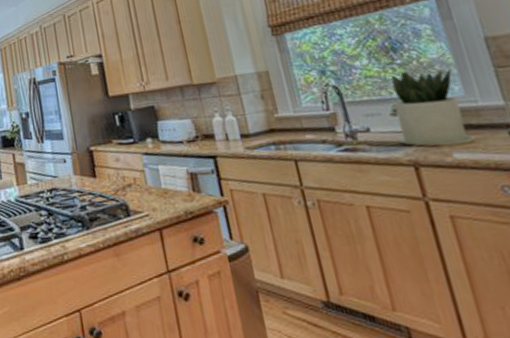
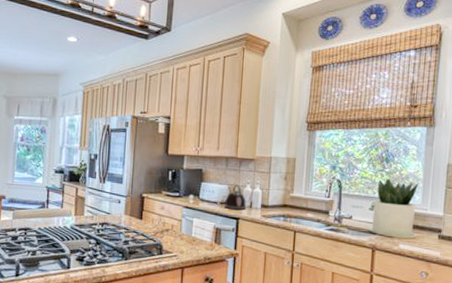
kettle: none [192,115,222,148] -> present [225,184,246,211]

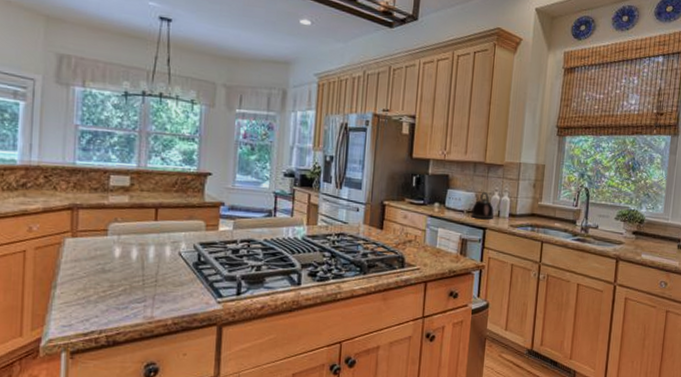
planter: present [367,178,419,239] -> none [612,186,662,249]

